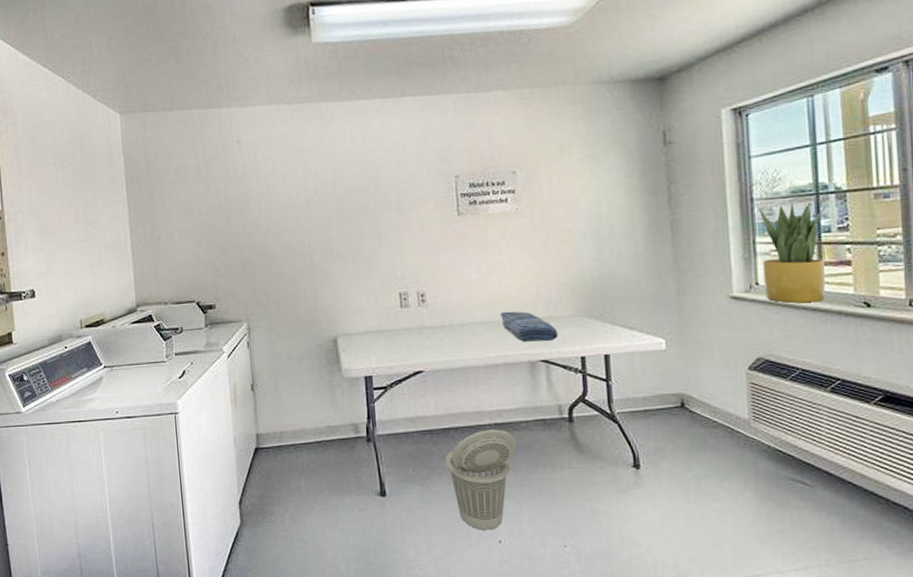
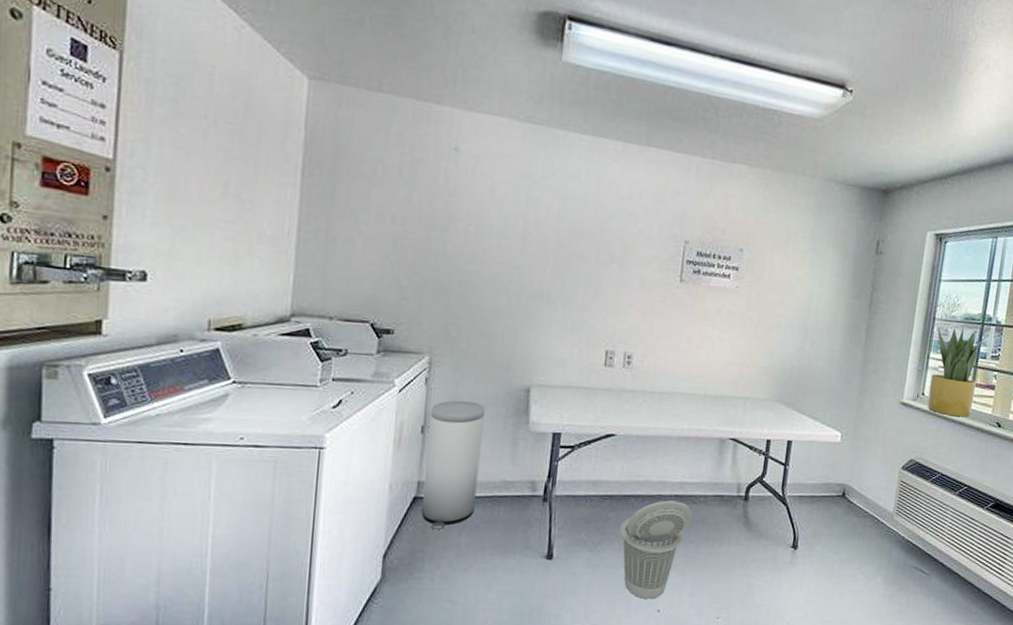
pedal bin: none [257,357,308,476] -> present [421,400,485,529]
towel: present [500,311,559,343] -> none [701,386,752,421]

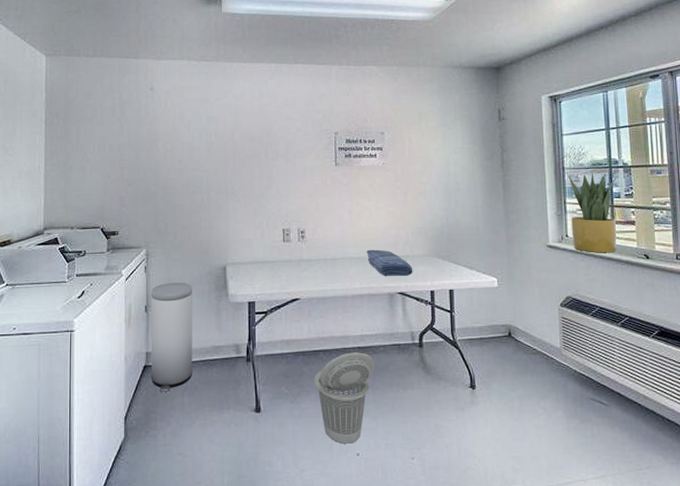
towel: none [701,386,752,421] -> present [366,249,413,277]

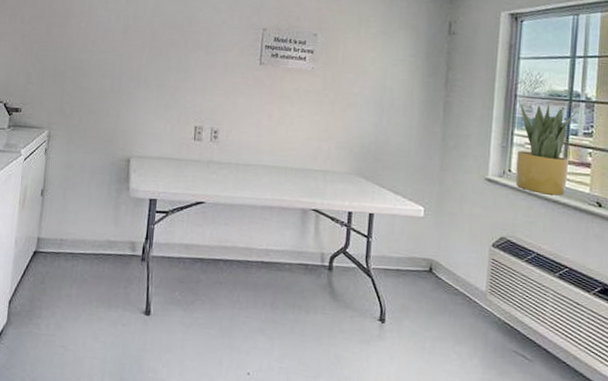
pedal bin: present [151,282,193,392] -> none [40,168,92,281]
laundry basket: present [314,352,376,444] -> none [210,266,279,362]
towel: present [366,249,413,277] -> none [282,159,332,193]

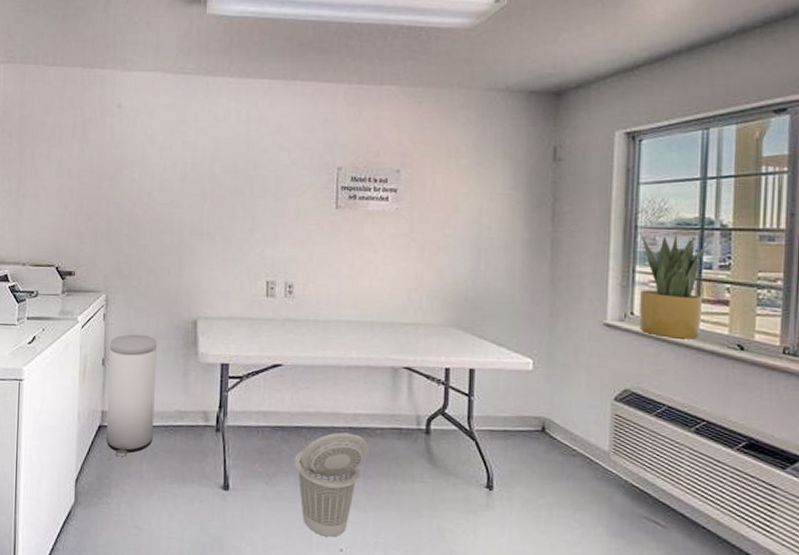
pedal bin: none [40,168,92,281] -> present [106,334,157,457]
laundry basket: none [210,266,279,362] -> present [294,432,370,537]

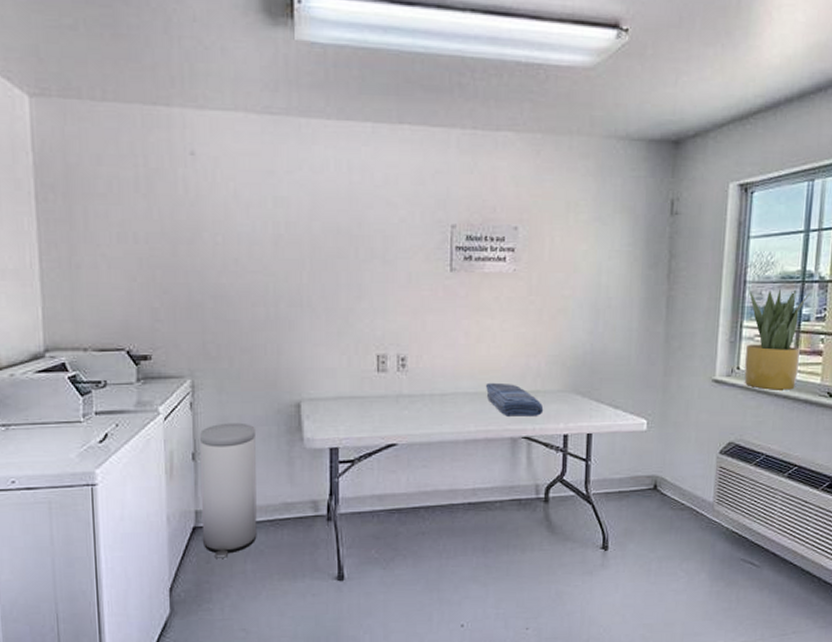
laundry basket: present [294,432,370,537] -> none [412,509,490,614]
towel: none [367,312,425,348] -> present [485,382,544,418]

